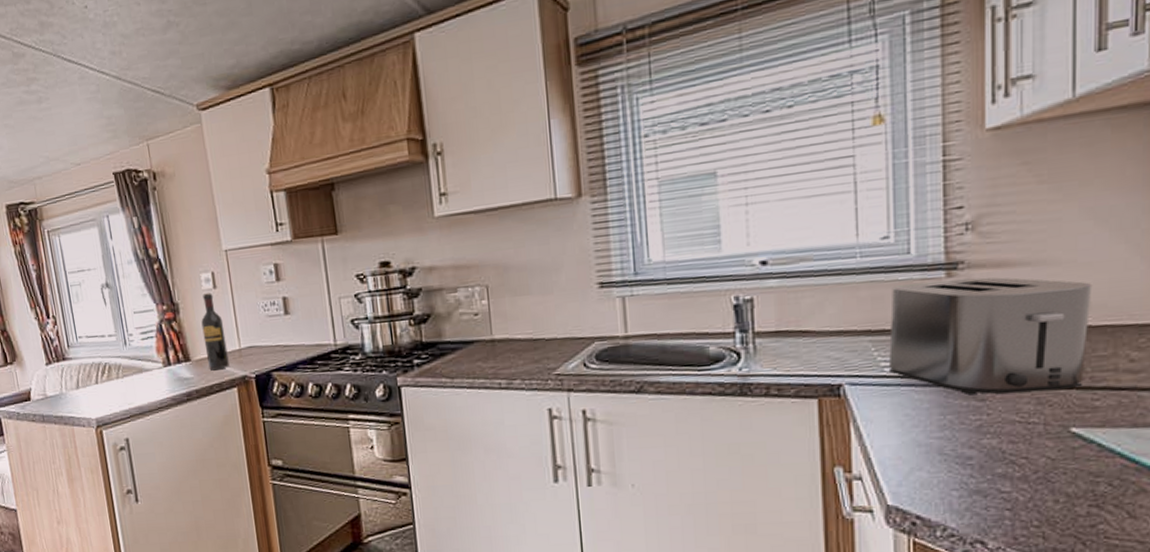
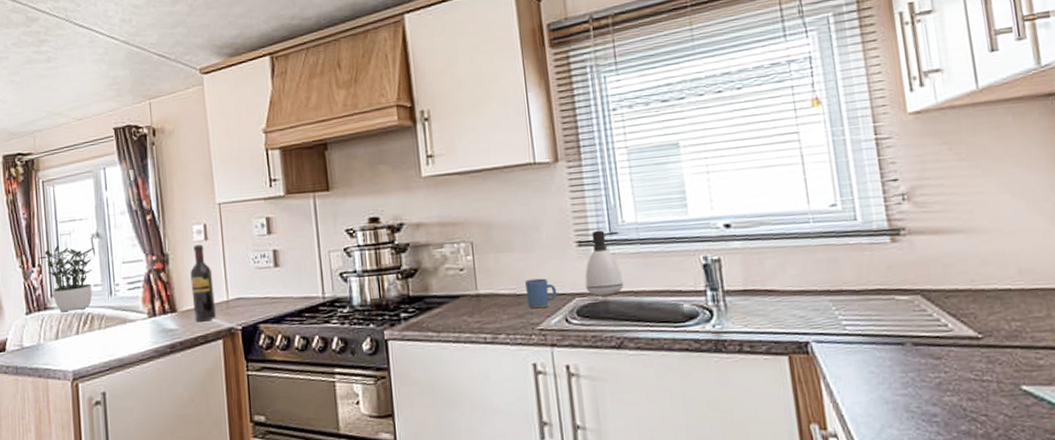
potted plant: none [52,296,108,363] -> present [38,245,95,313]
mug: none [543,322,576,354] -> present [525,278,557,309]
soap dispenser: none [605,270,647,340] -> present [585,230,624,296]
toaster: present [889,277,1093,395] -> none [844,243,1026,354]

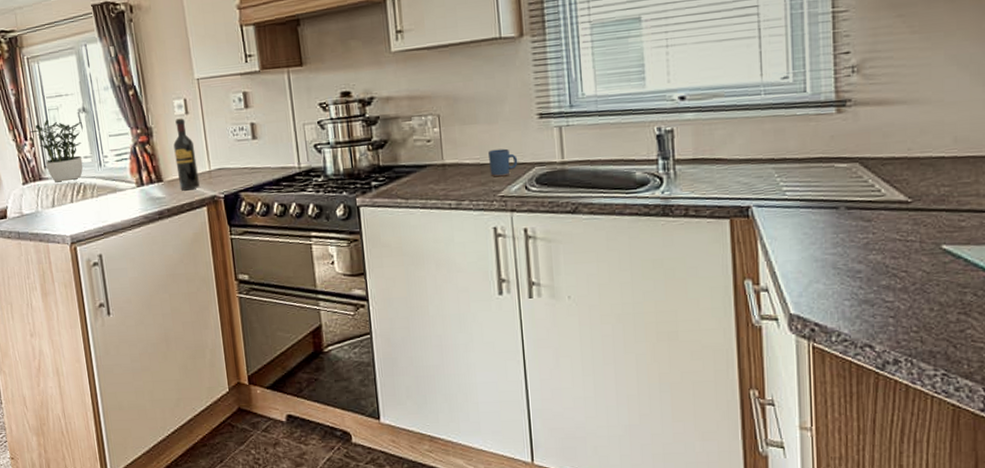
soap dispenser: present [585,230,624,296] -> none [544,102,581,165]

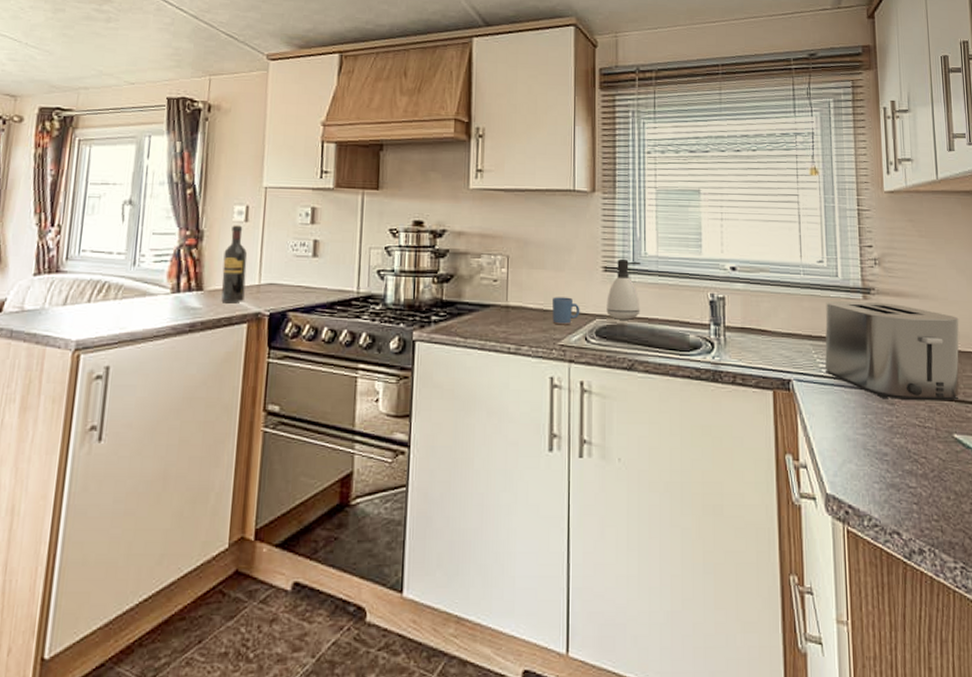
potted plant: present [30,119,83,183] -> none [59,207,124,278]
soap dispenser: none [544,102,581,165] -> present [606,258,640,320]
toaster: none [790,113,957,217] -> present [825,301,959,401]

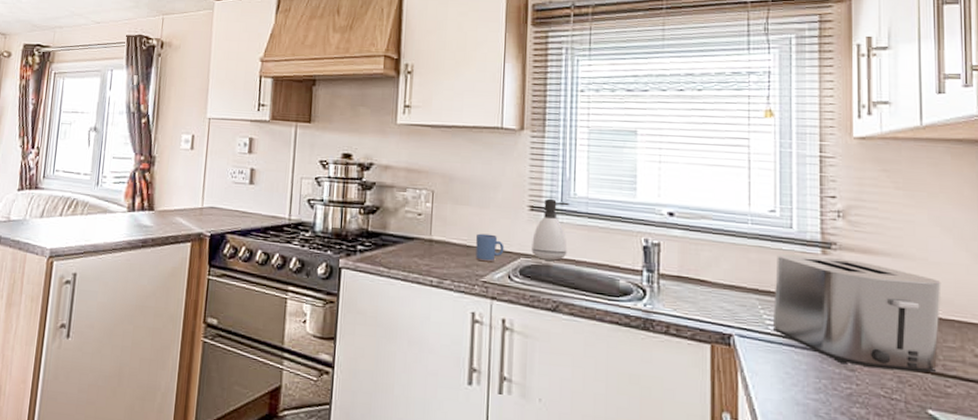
wine bottle: present [221,225,248,302] -> none [169,152,193,223]

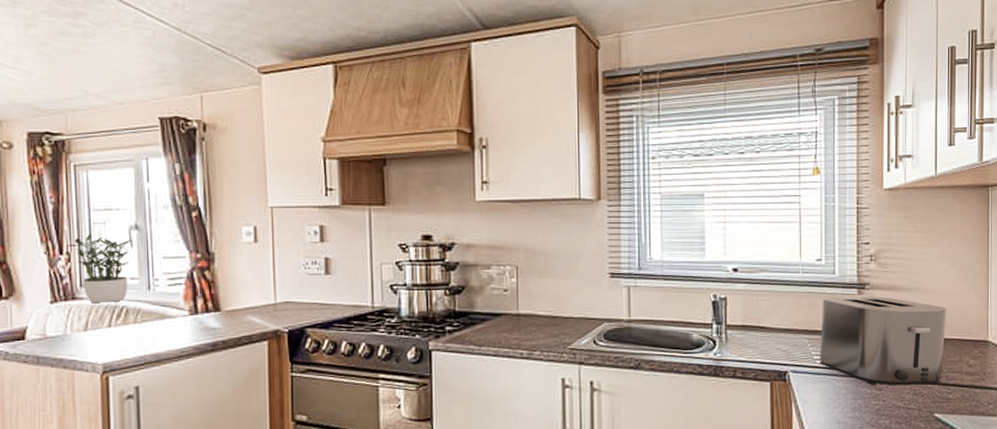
potted plant: none [38,132,90,195] -> present [67,234,132,304]
mug: present [475,233,504,262] -> none [562,303,589,330]
soap dispenser: present [532,198,569,261] -> none [614,264,646,323]

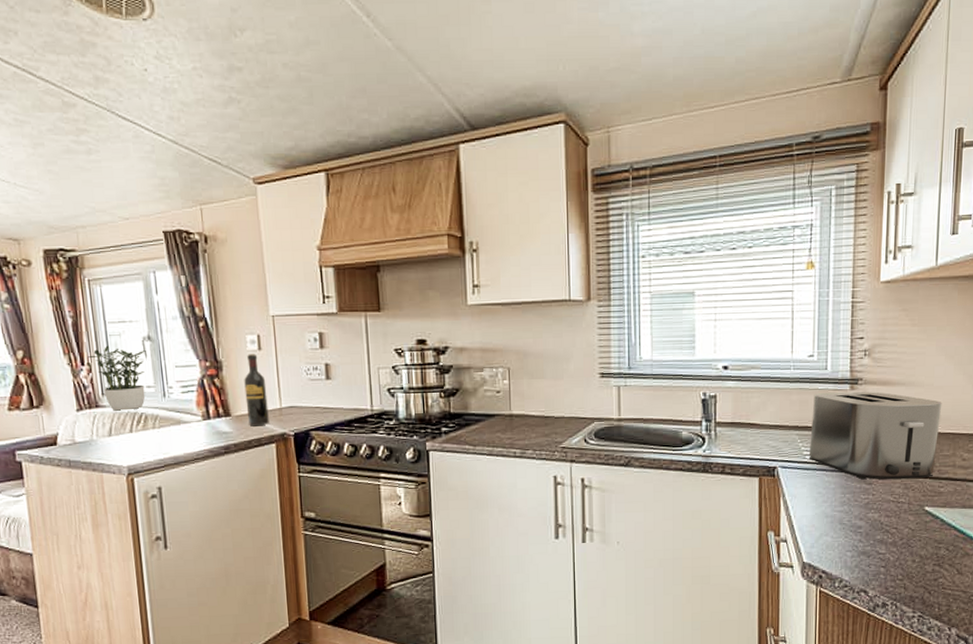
wine bottle: none [237,246,262,321] -> present [244,354,269,425]

